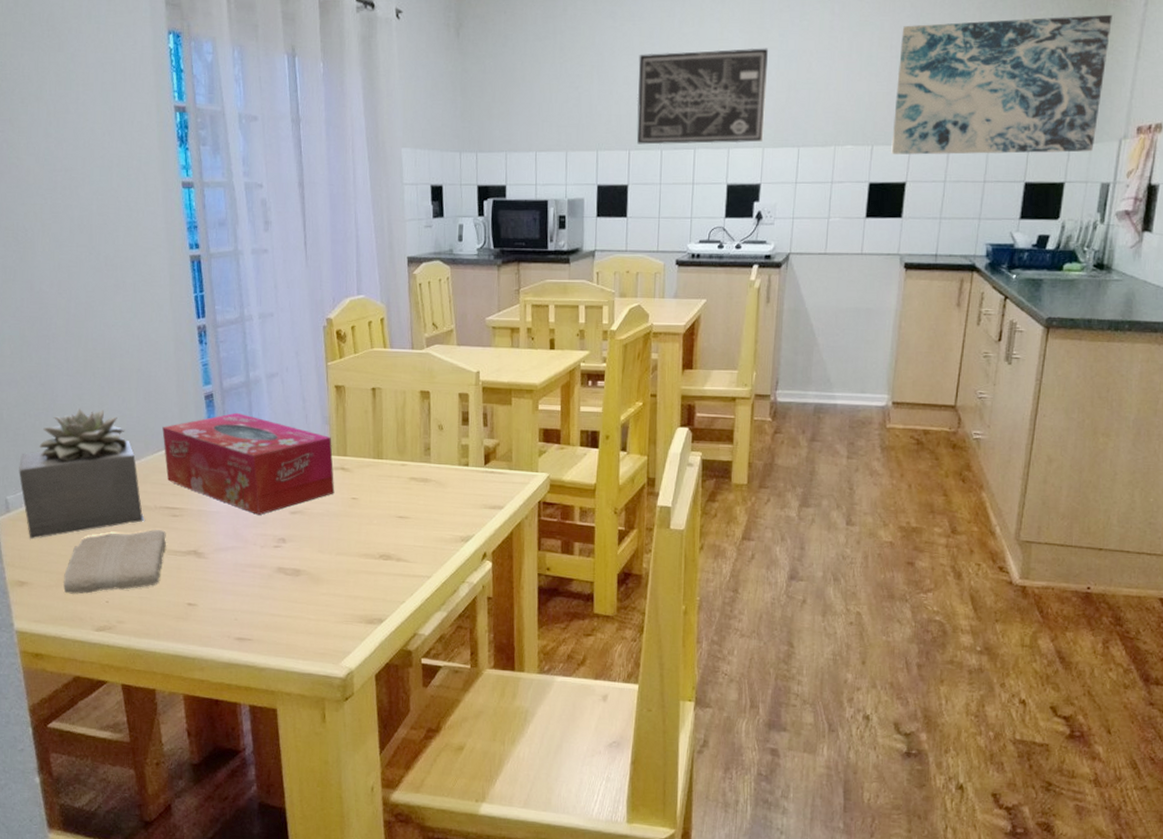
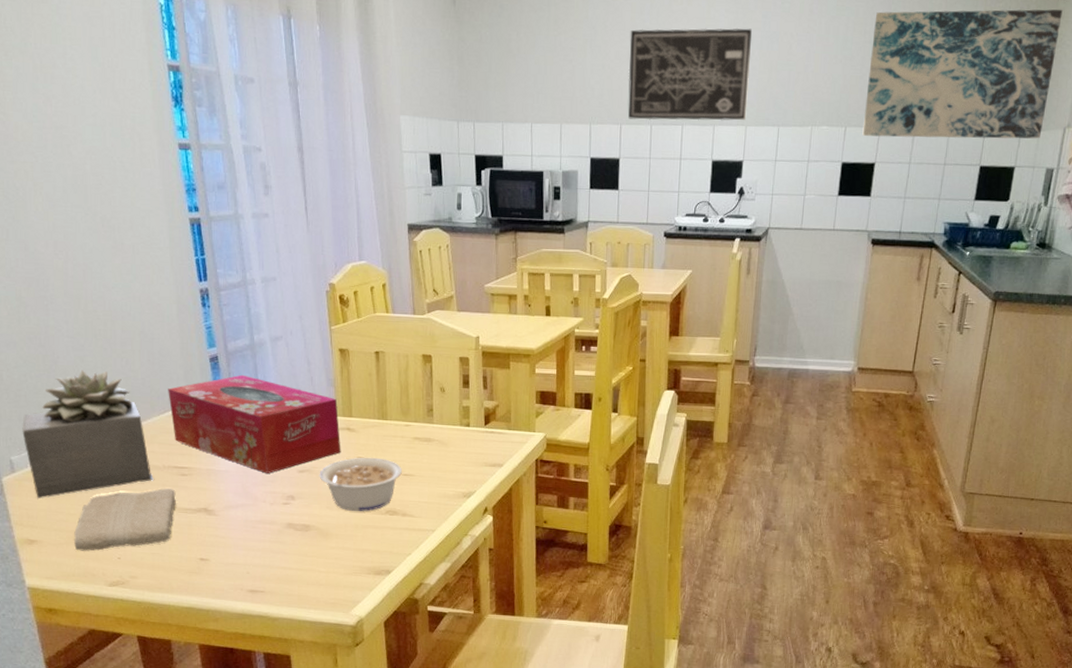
legume: none [311,498,397,556] -> present [319,457,402,511]

